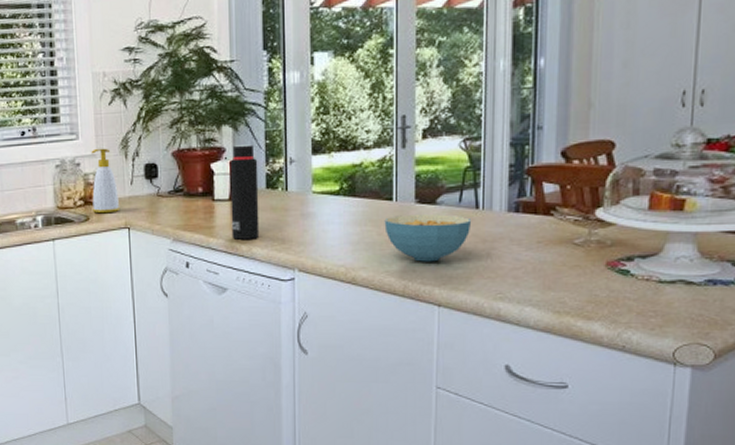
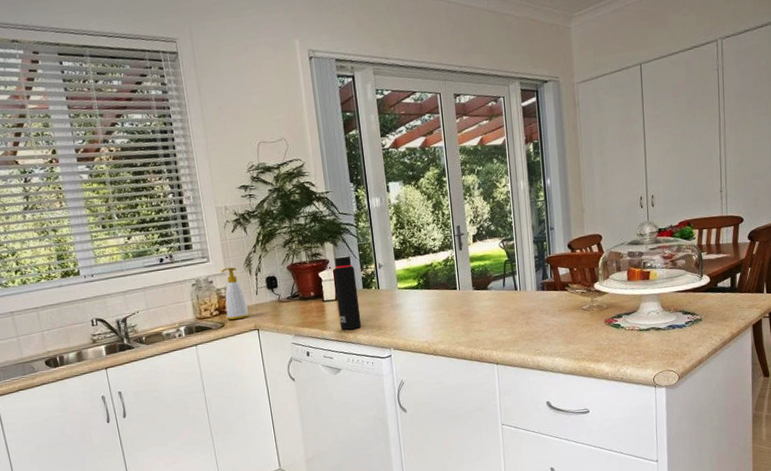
cereal bowl: present [384,214,472,262] -> none [452,296,514,333]

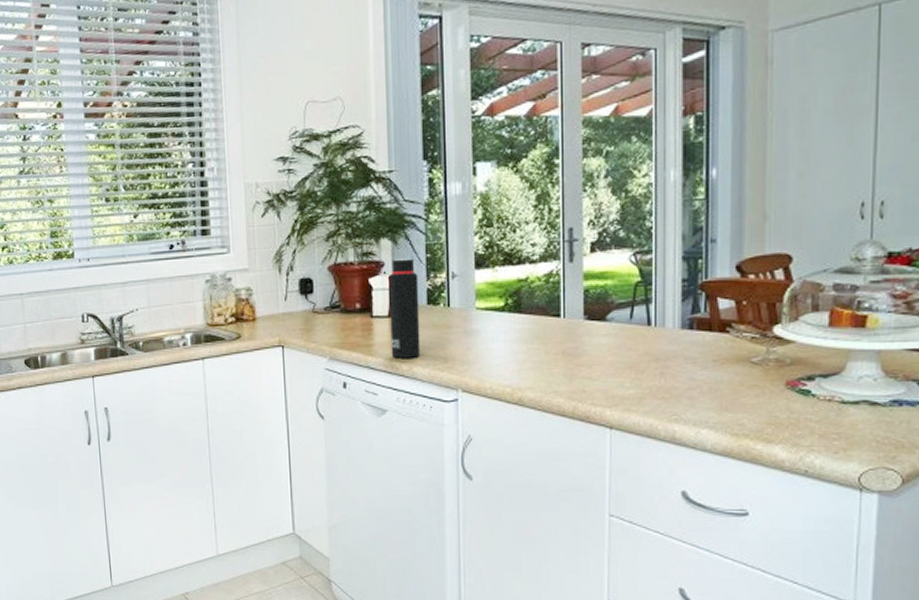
soap bottle: present [221,267,250,320] -> none [243,262,274,331]

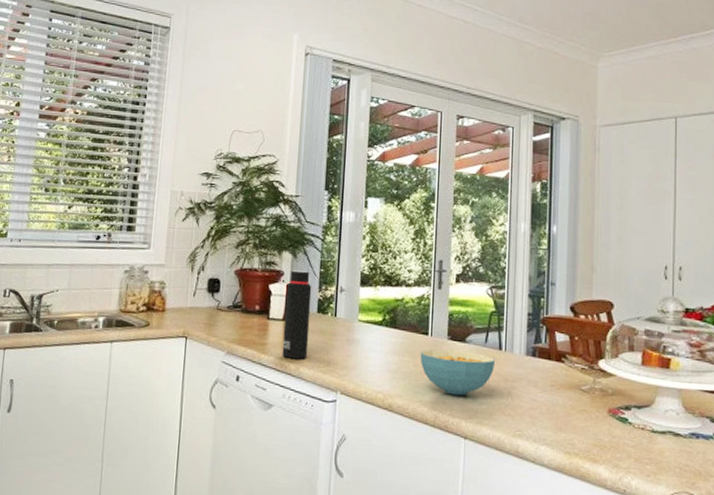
cereal bowl: none [552,331,644,382] -> present [420,349,496,396]

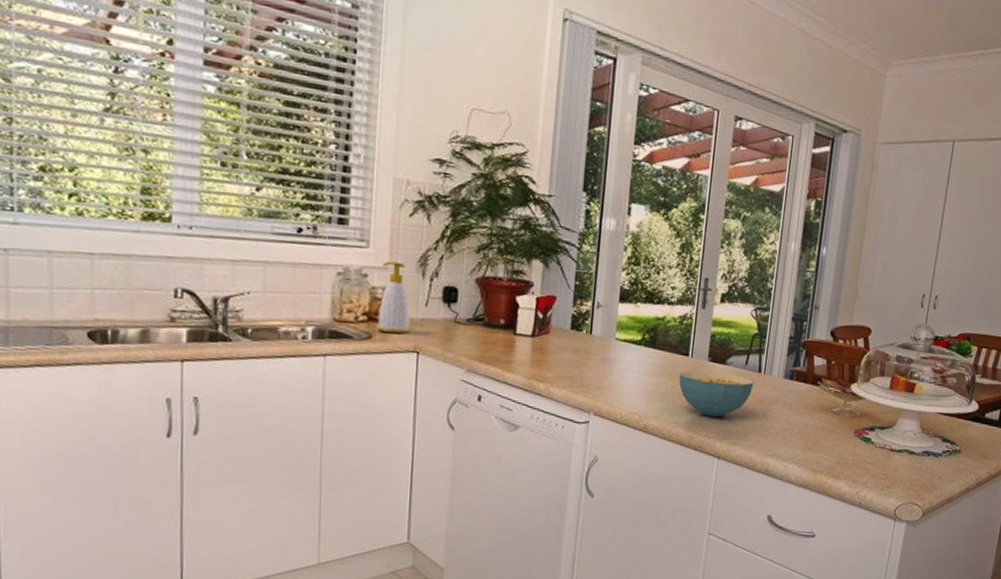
soap bottle: none [154,259,181,322] -> present [377,261,410,334]
water bottle: present [282,270,312,359] -> none [530,281,566,379]

